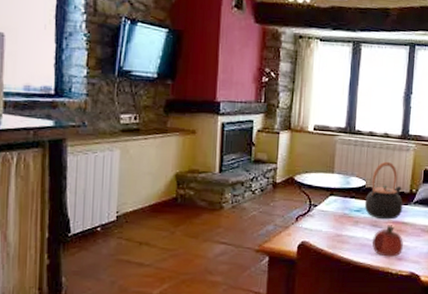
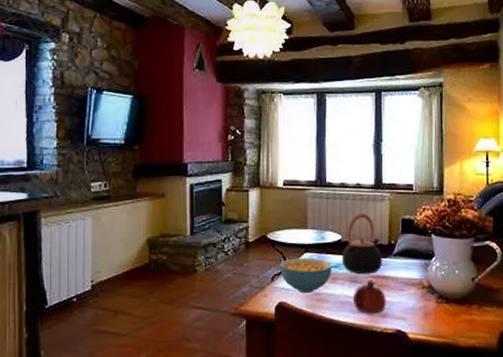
cereal bowl: none [304,200,355,235] -> present [280,257,332,294]

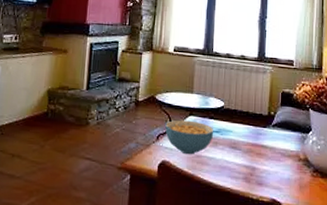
teapot: present [341,213,383,275] -> none [223,83,262,142]
fruit: present [354,280,386,314] -> none [232,147,263,182]

